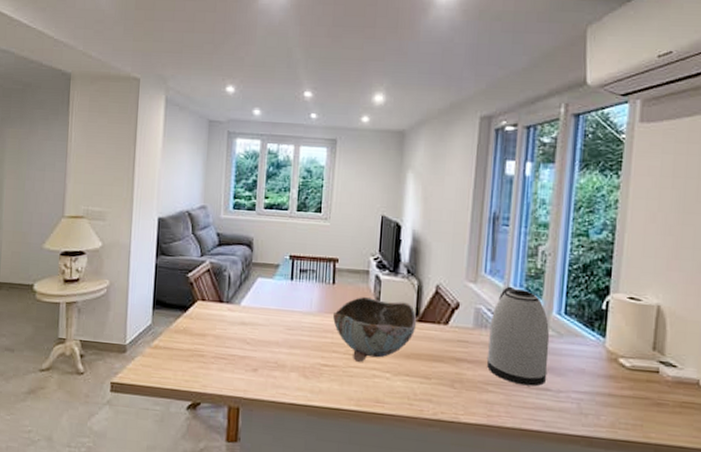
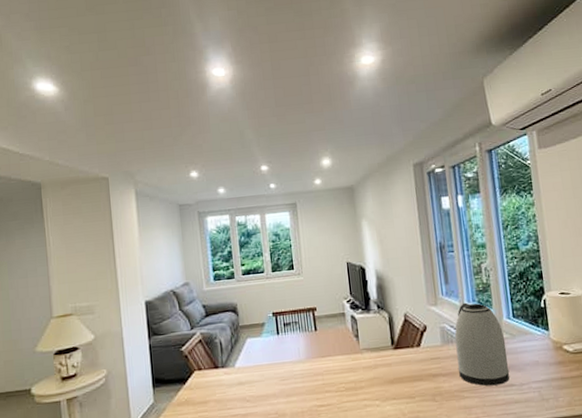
bowl: present [333,297,417,363] -> none [320,334,394,397]

